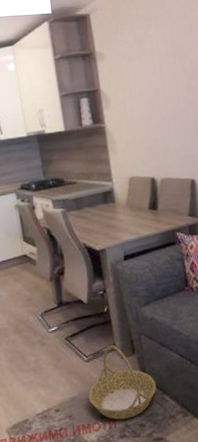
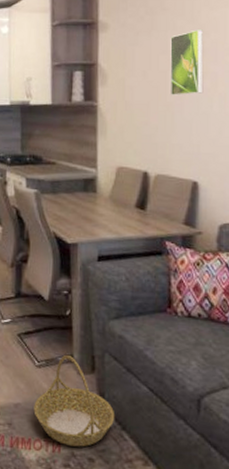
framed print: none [157,52,190,110] -> present [170,29,204,96]

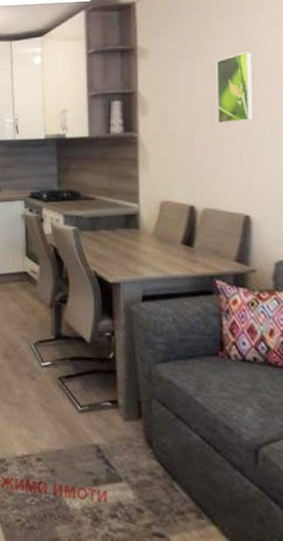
basket: present [33,354,115,447] -> none [77,399,165,497]

